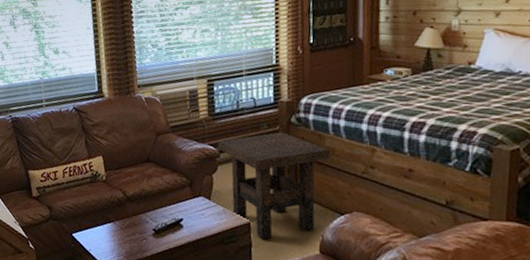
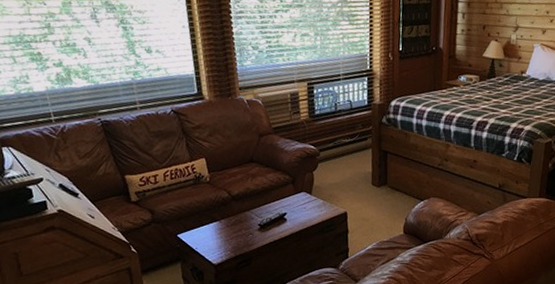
side table: present [217,132,331,240] -> none [317,131,415,226]

